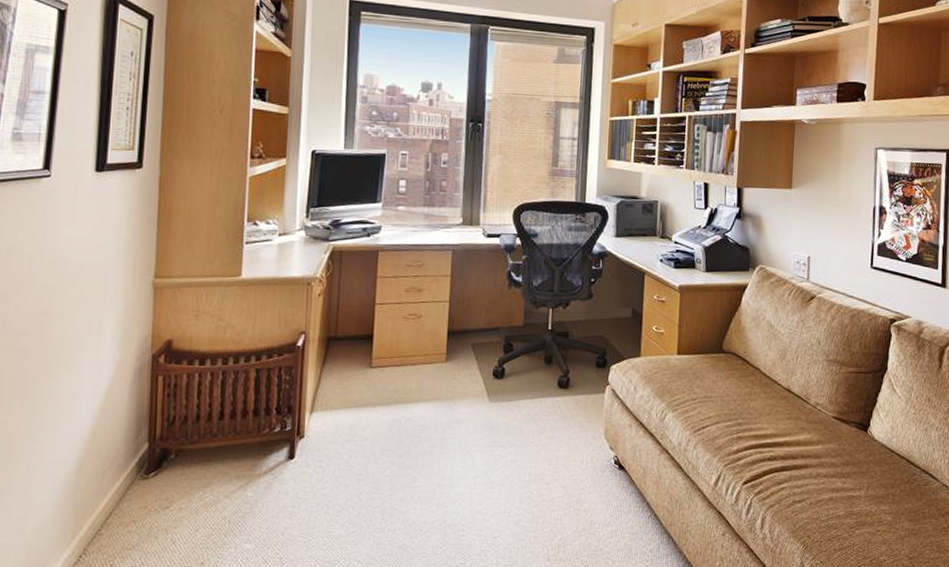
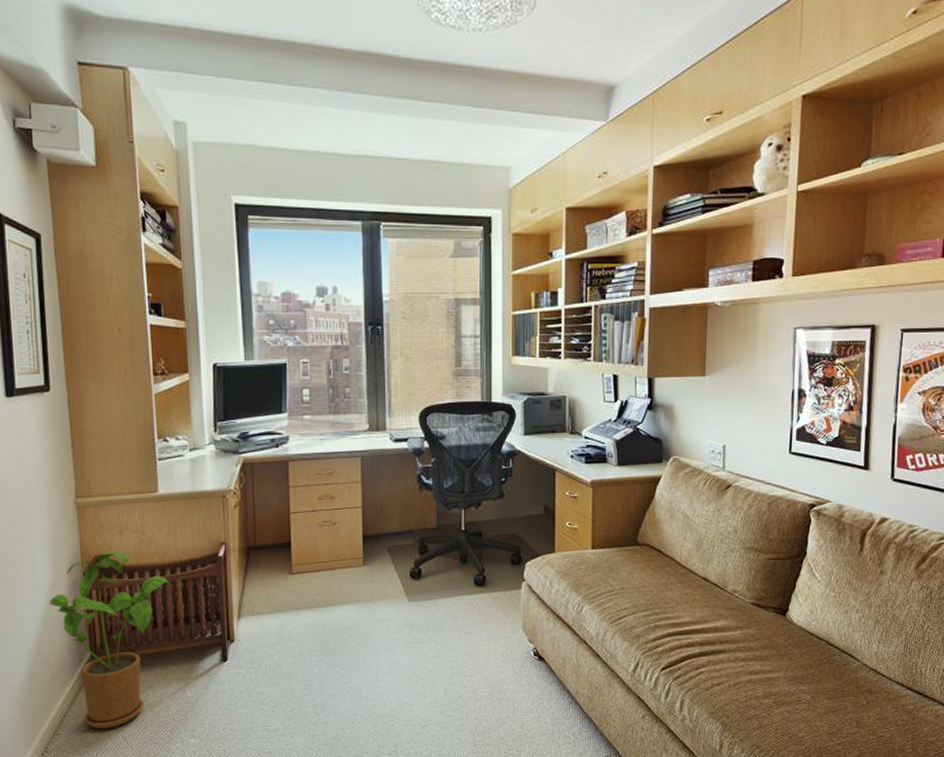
house plant: none [110,335,243,530] -> present [49,551,171,729]

